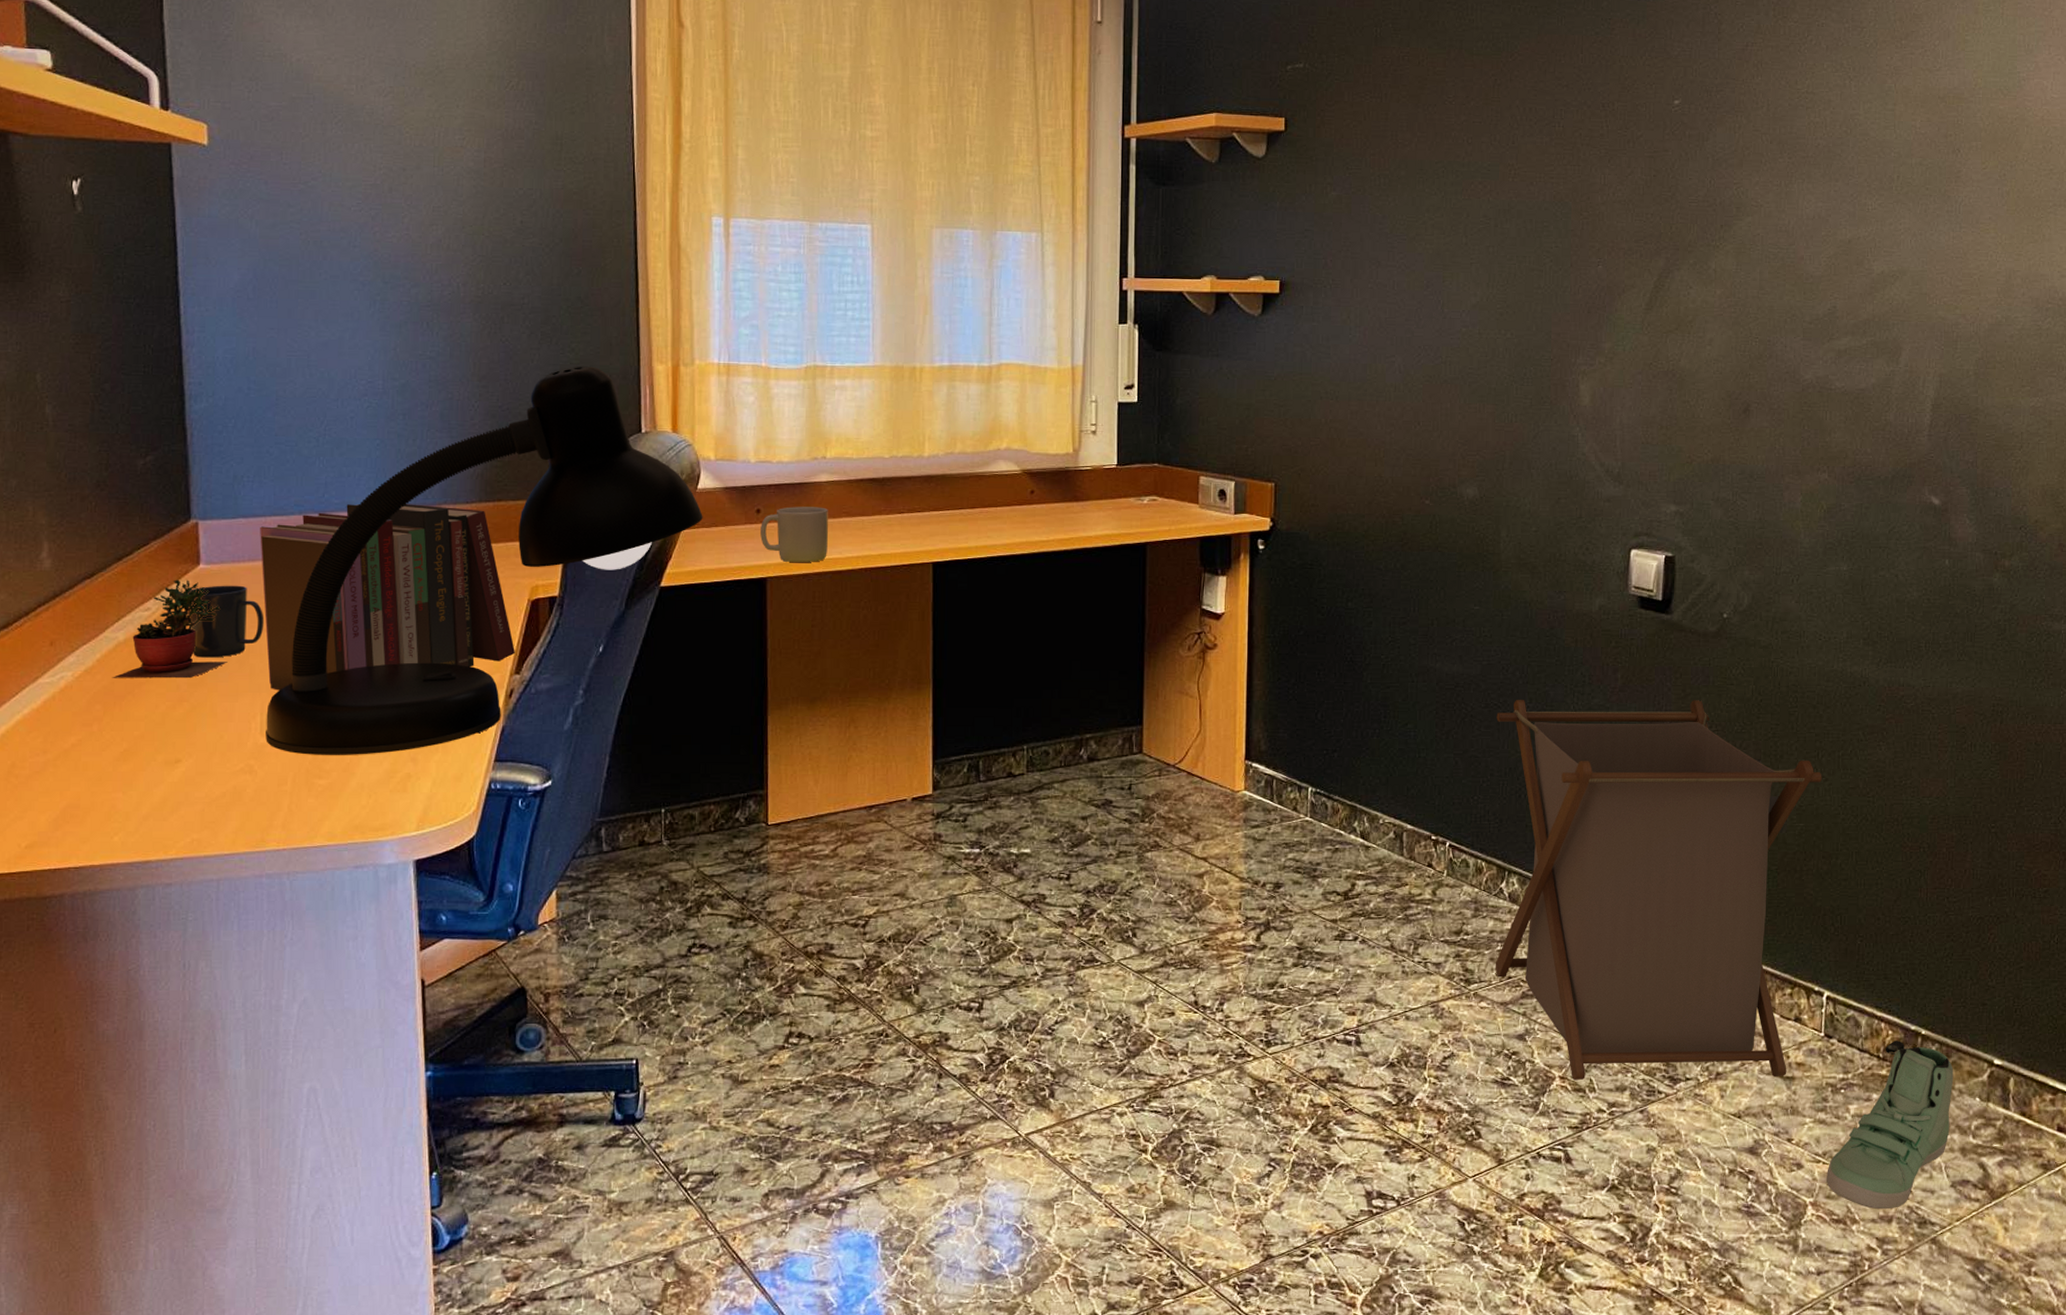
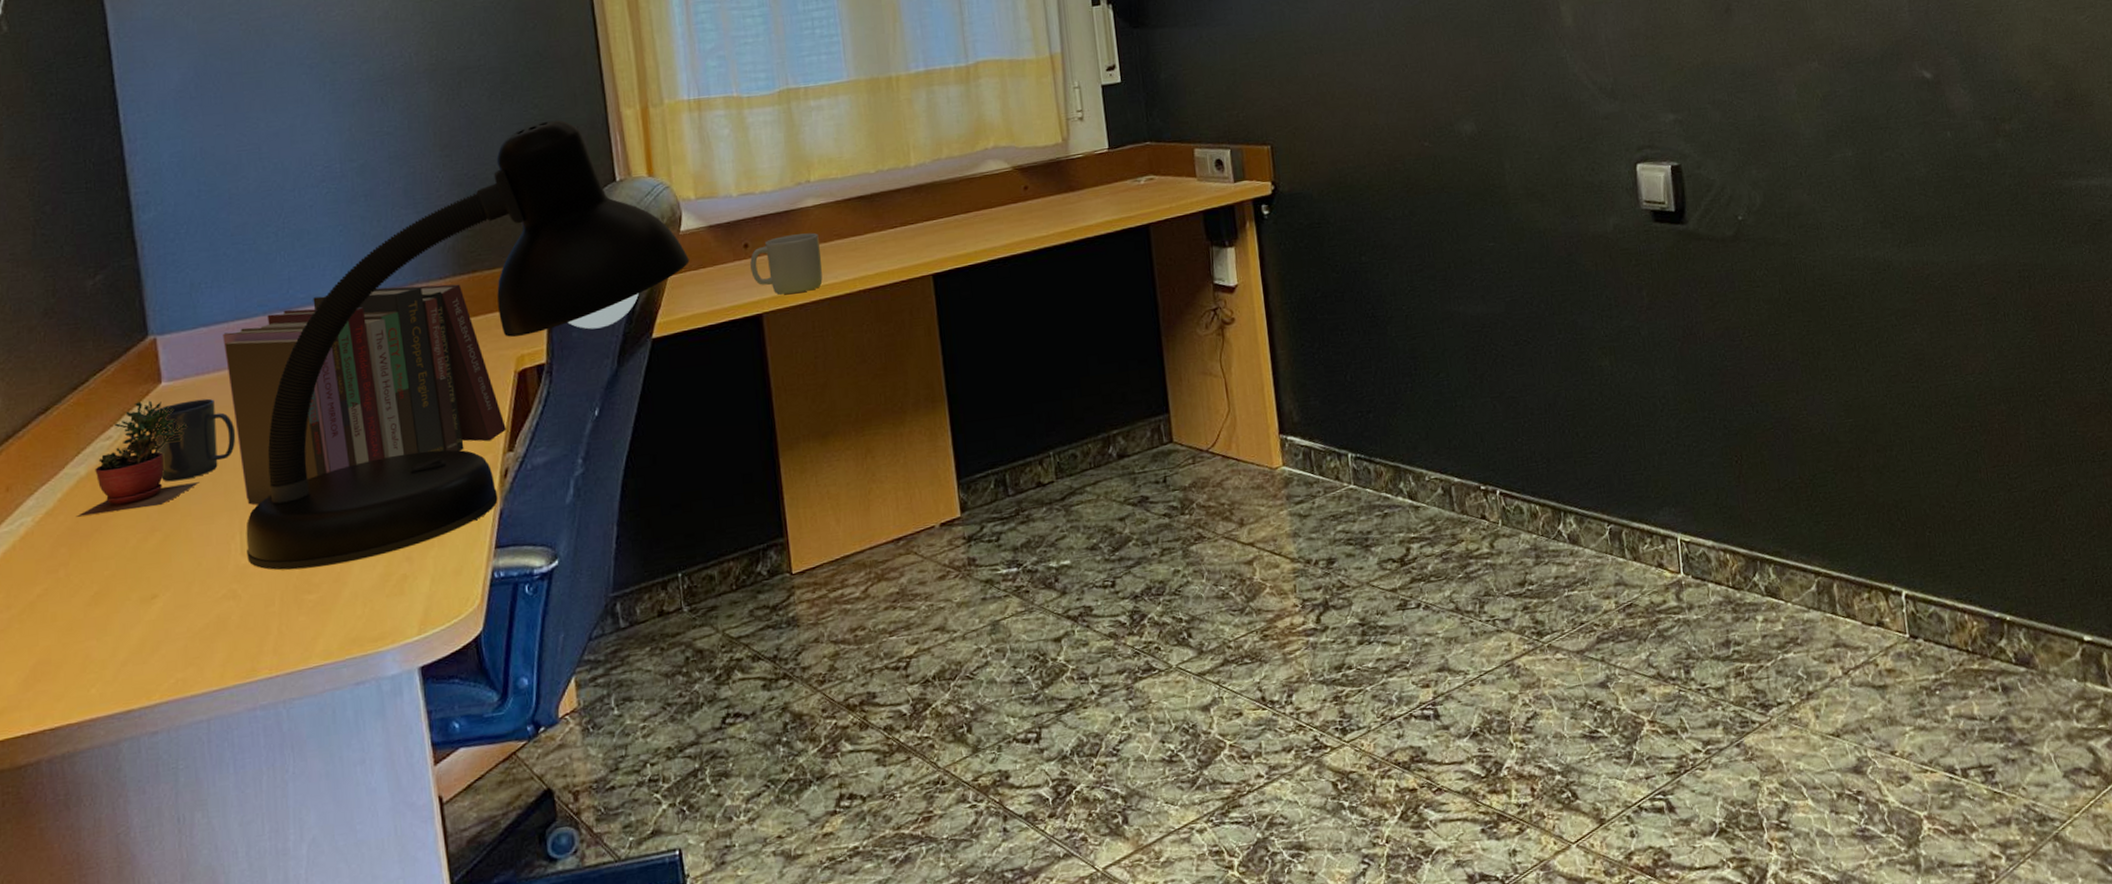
laundry basket: present [1495,700,1822,1080] -> none [1527,307,1879,722]
sneaker: present [1827,1041,1954,1210] -> none [1936,630,2053,813]

